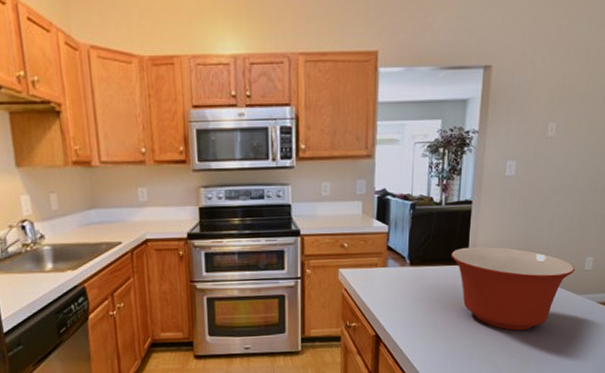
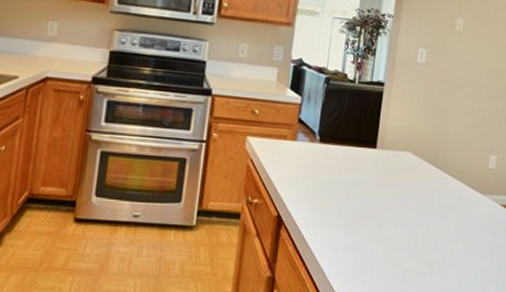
mixing bowl: present [451,246,575,331] -> none [361,130,480,228]

